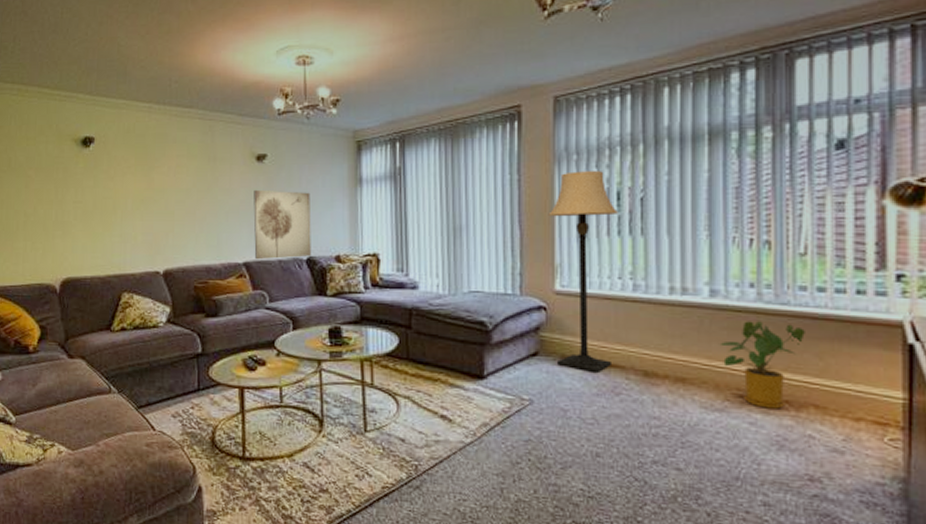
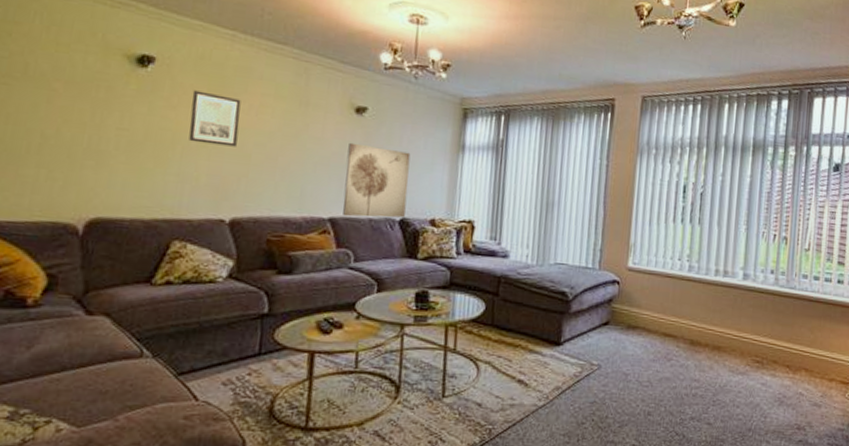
wall art: none [124,161,162,206] -> present [189,90,241,147]
lamp: present [548,171,618,372] -> none [624,163,683,341]
house plant: present [719,321,805,409] -> none [746,300,804,372]

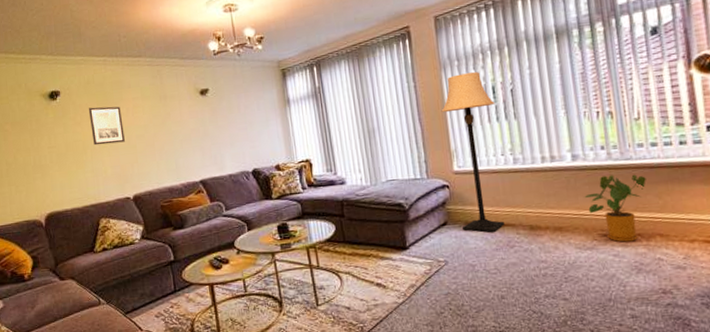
wall art: present [343,142,411,218] -> none [201,116,255,177]
lamp: none [624,163,683,341] -> present [441,72,506,232]
house plant: none [746,300,804,372] -> present [584,174,646,242]

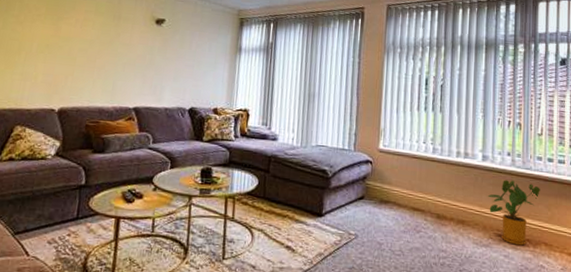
wall art: present [88,106,125,146] -> none [31,9,70,52]
lamp: present [441,72,506,232] -> none [377,60,426,214]

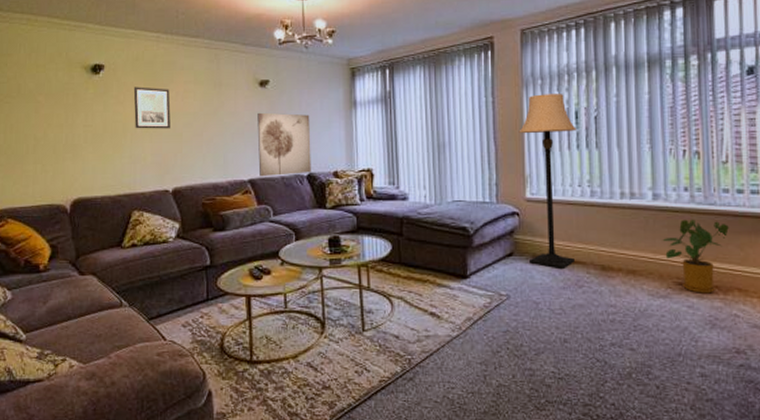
wall art: none [31,9,70,52] -> present [133,87,171,129]
wall art: none [144,47,198,107] -> present [257,112,311,177]
lamp: none [377,60,426,214] -> present [518,94,577,268]

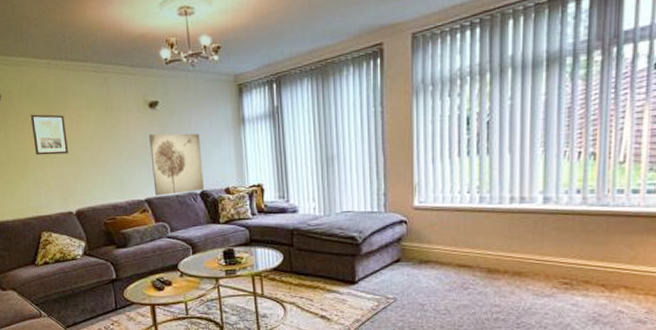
lamp: present [518,94,577,268] -> none [408,100,468,272]
house plant: present [662,219,729,294] -> none [550,221,620,292]

